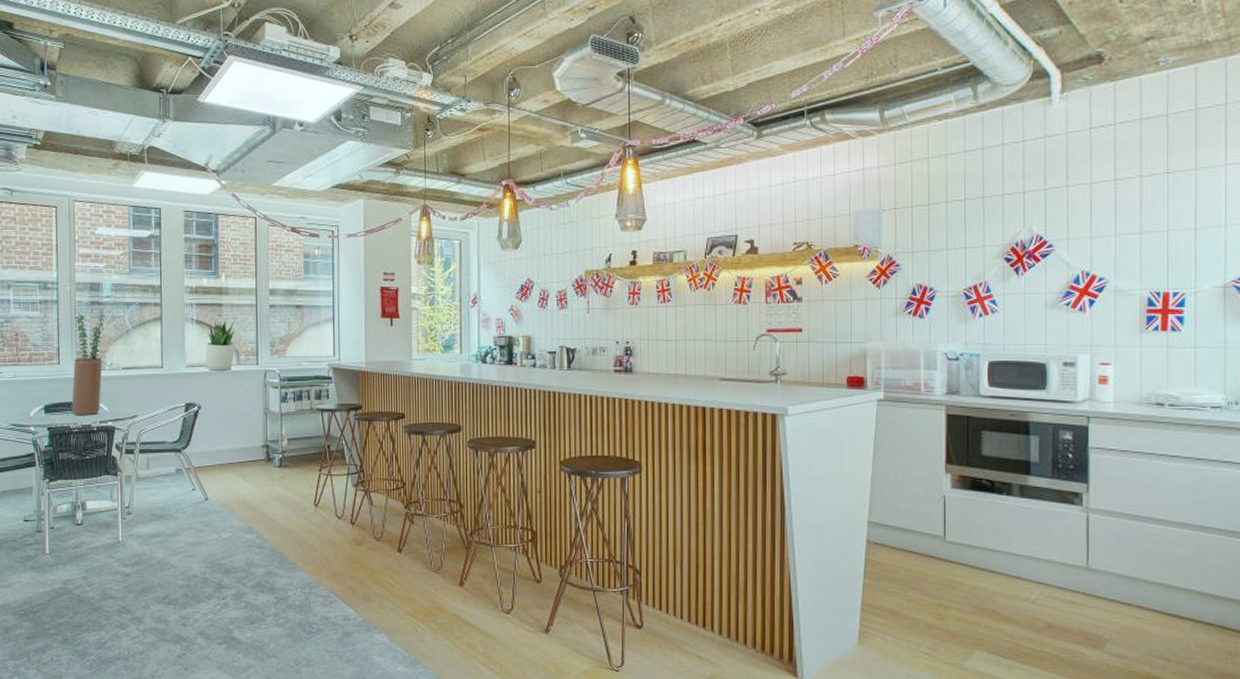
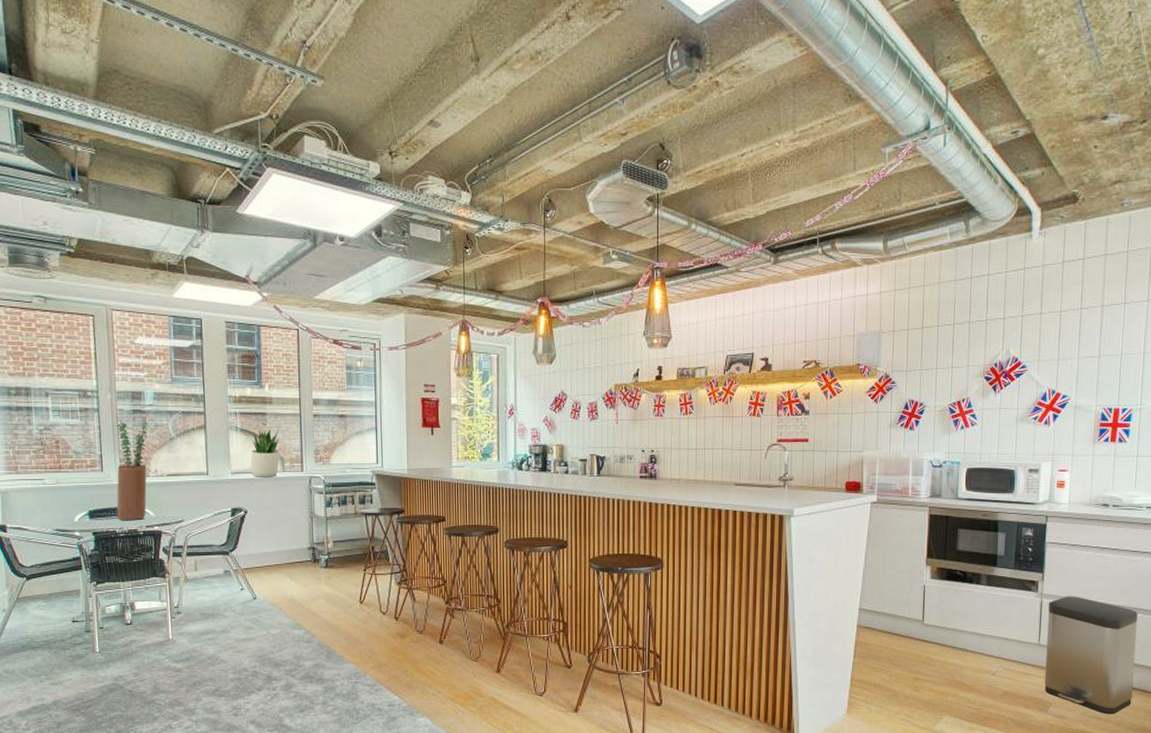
pedal bin: none [1097,511,1209,656] -> present [1044,596,1138,715]

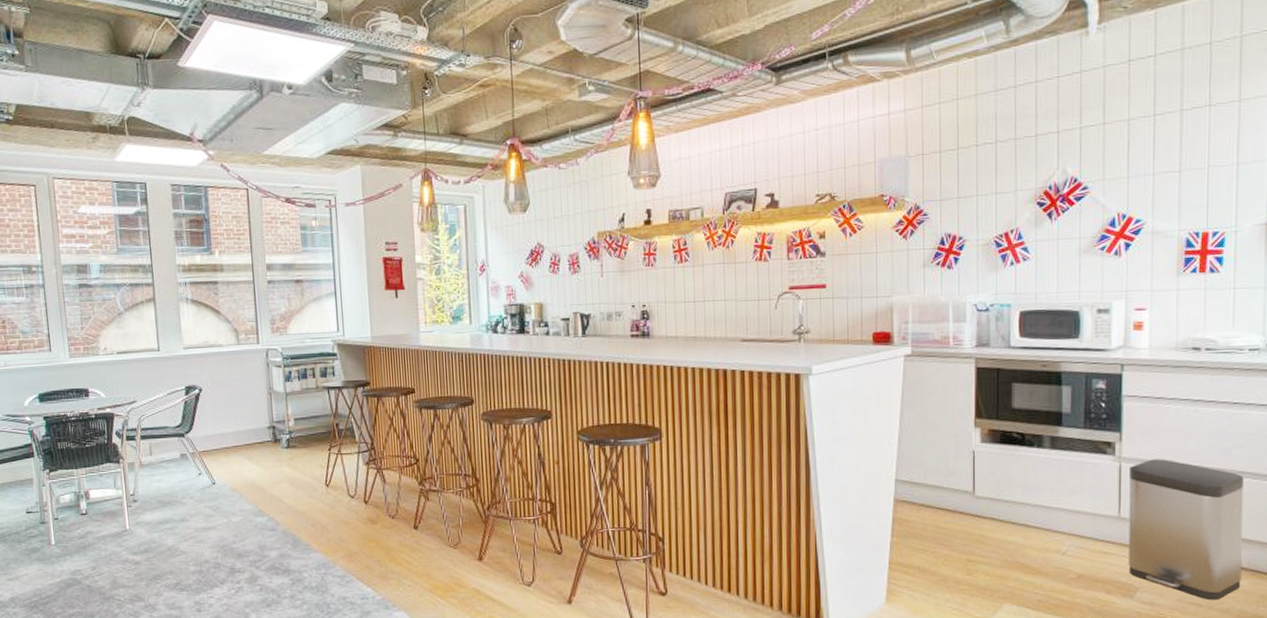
vase: present [116,417,148,521] -> none [63,291,97,404]
planter: present [251,428,280,477] -> none [203,297,233,352]

